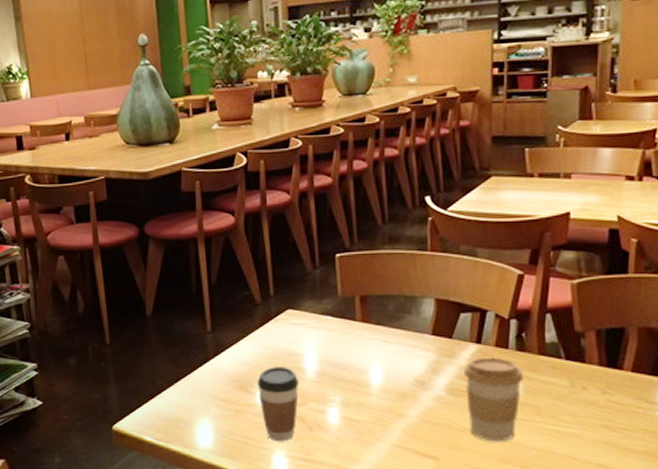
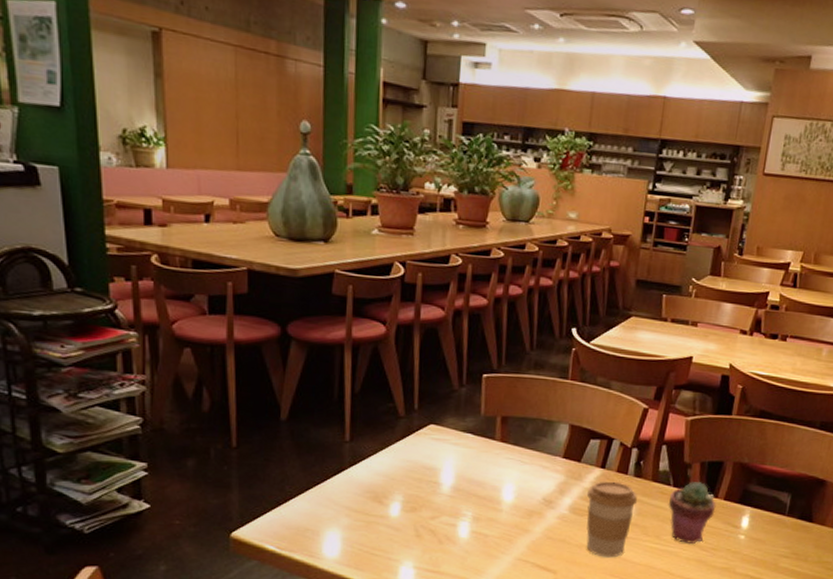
coffee cup: present [257,367,300,442] -> none [391,480,435,554]
potted succulent: none [561,353,622,425] -> present [668,482,716,545]

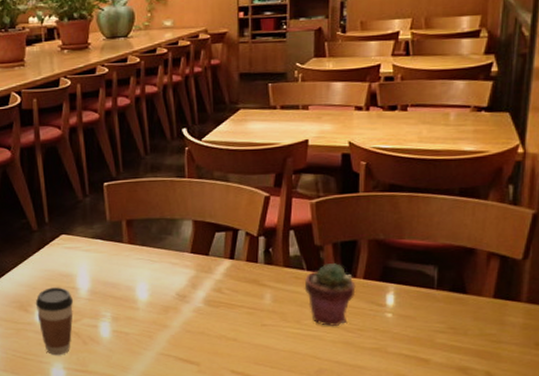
coffee cup: none [391,480,435,554] -> present [35,287,74,356]
coffee cup: present [586,481,637,558] -> none [219,271,271,346]

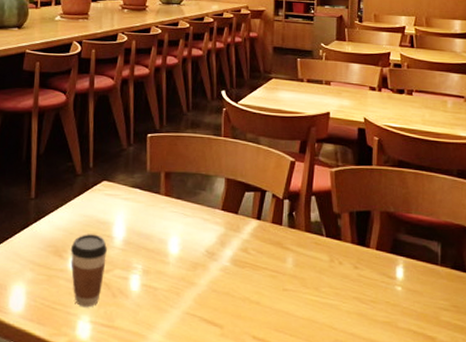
potted succulent: present [304,263,356,327] -> none [323,232,369,297]

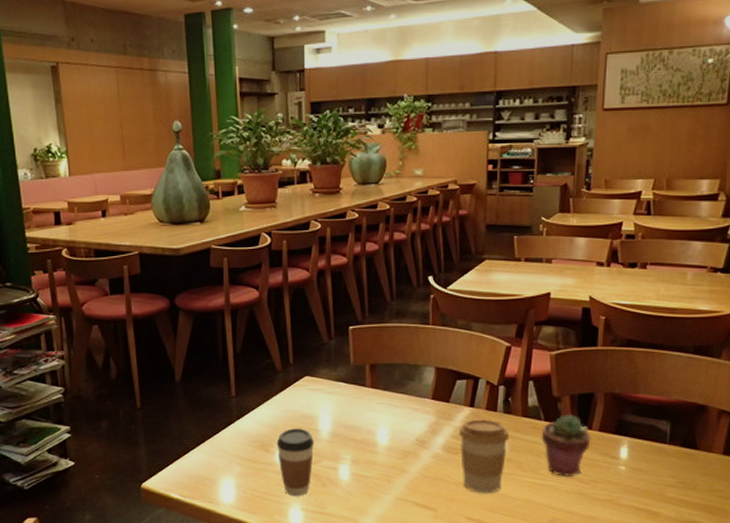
coffee cup: none [245,232,293,311] -> present [458,419,509,494]
potted succulent: none [323,232,369,297] -> present [541,415,591,478]

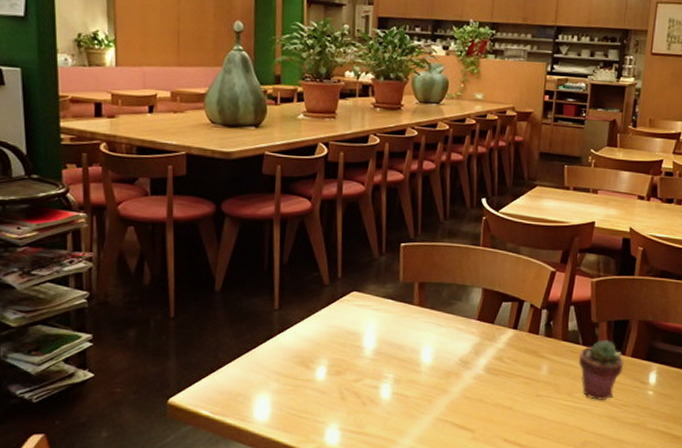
coffee cup: present [276,428,315,497] -> none [317,344,358,416]
coffee cup: present [458,419,509,494] -> none [500,341,549,416]

